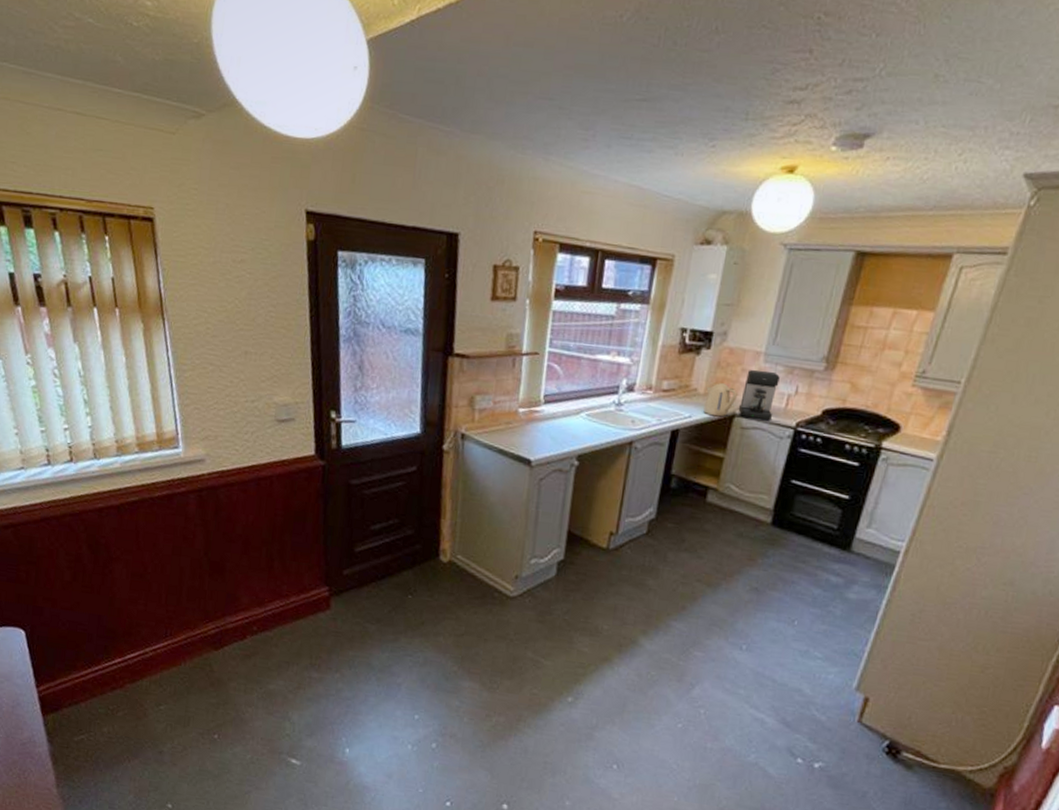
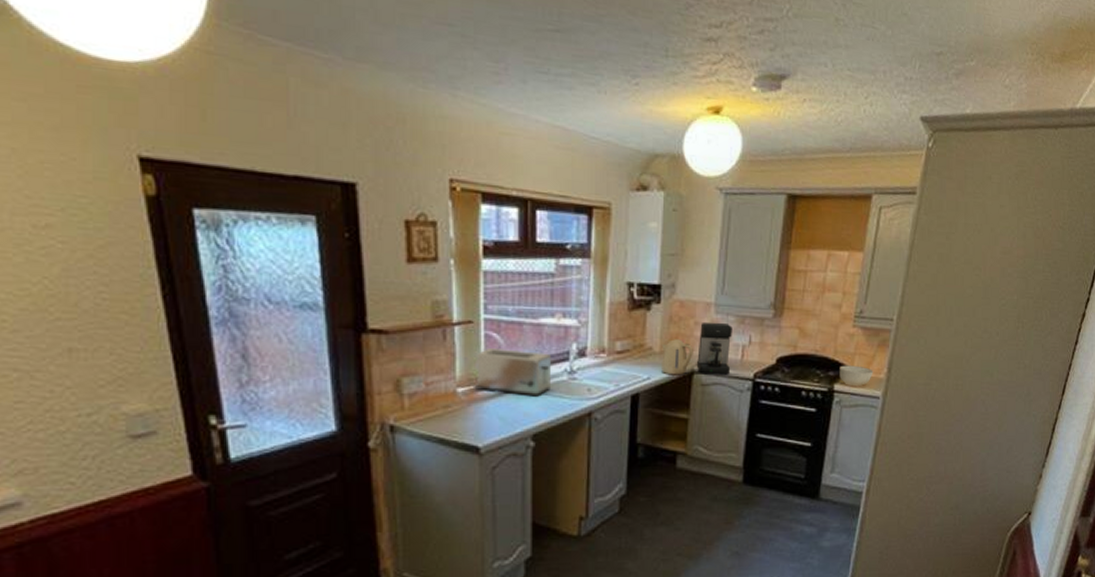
toaster: none [531,377,603,423] -> present [472,348,552,397]
bowl: none [889,423,930,447] -> present [839,365,874,387]

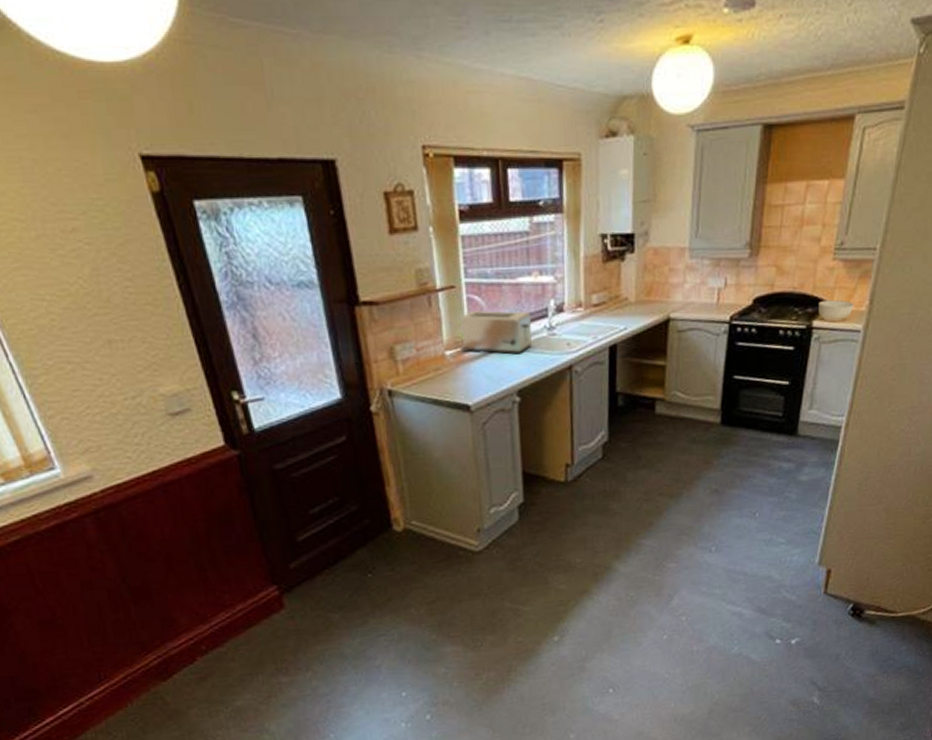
kettle: present [662,339,693,375] -> none [637,287,669,324]
coffee maker: present [696,321,732,375] -> none [672,267,708,320]

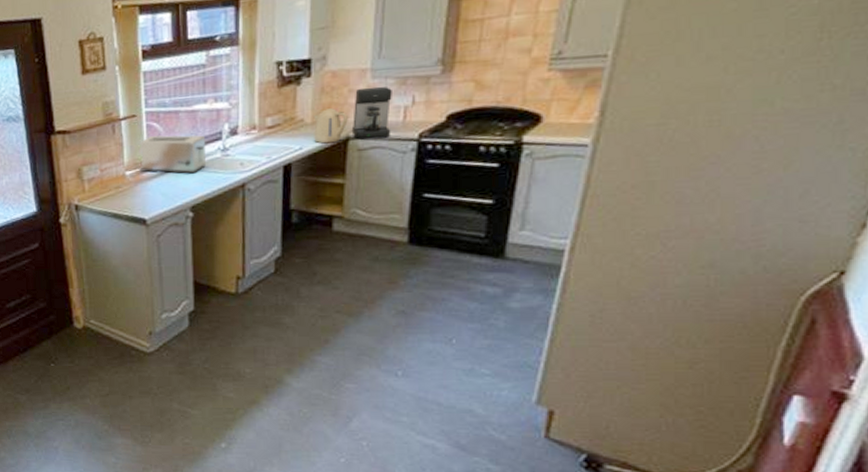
kettle: none [637,287,669,324] -> present [313,108,348,144]
coffee maker: none [672,267,708,320] -> present [351,87,392,139]
bowl: present [818,300,854,322] -> none [530,112,579,137]

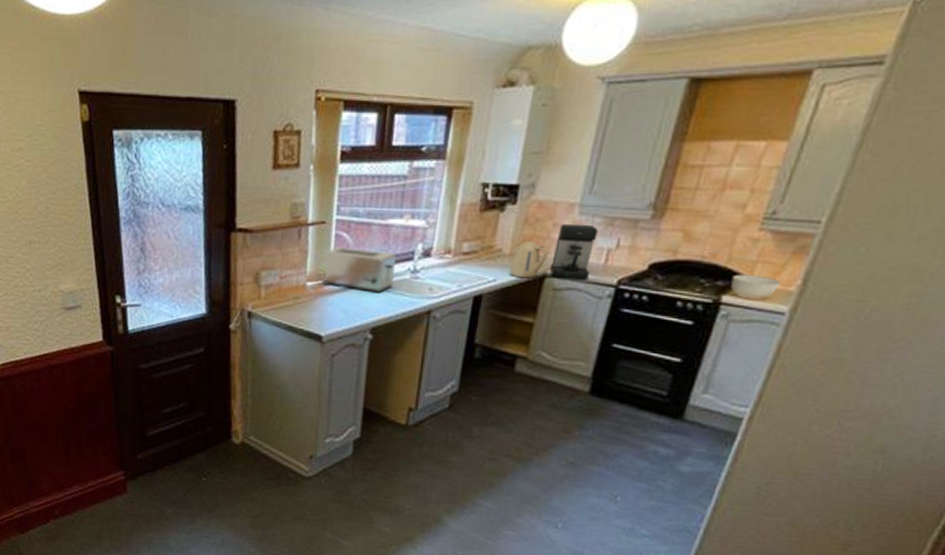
bowl: none [530,112,579,137] -> present [731,274,781,300]

